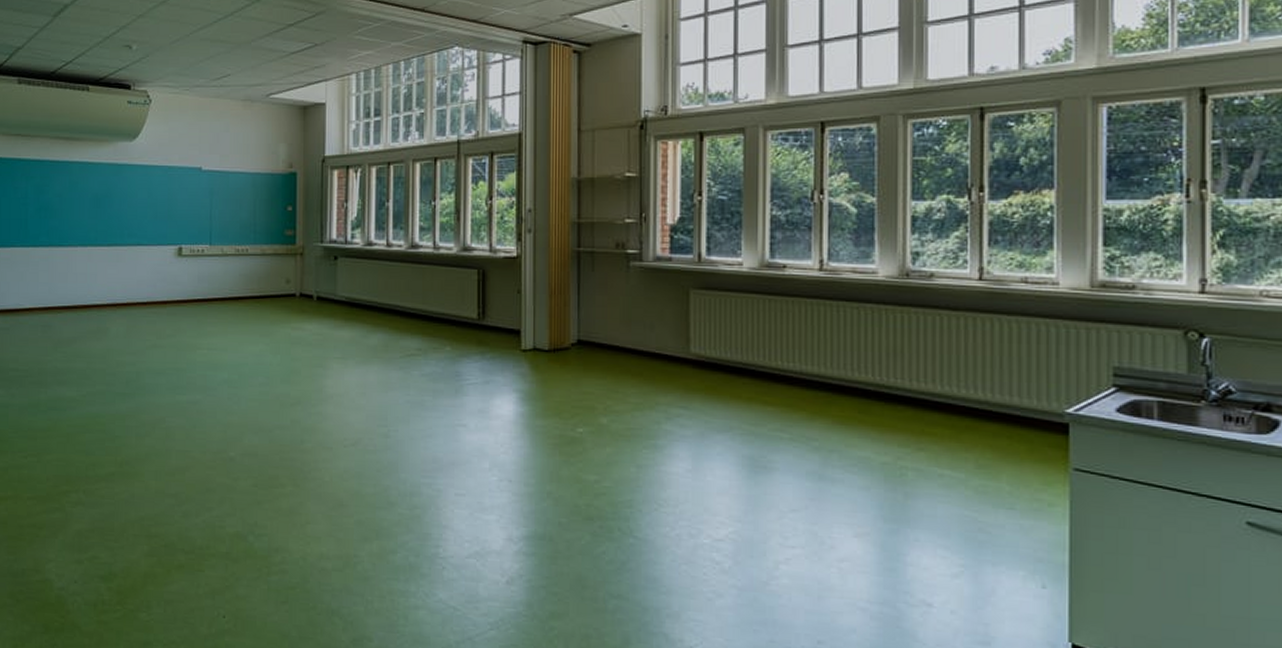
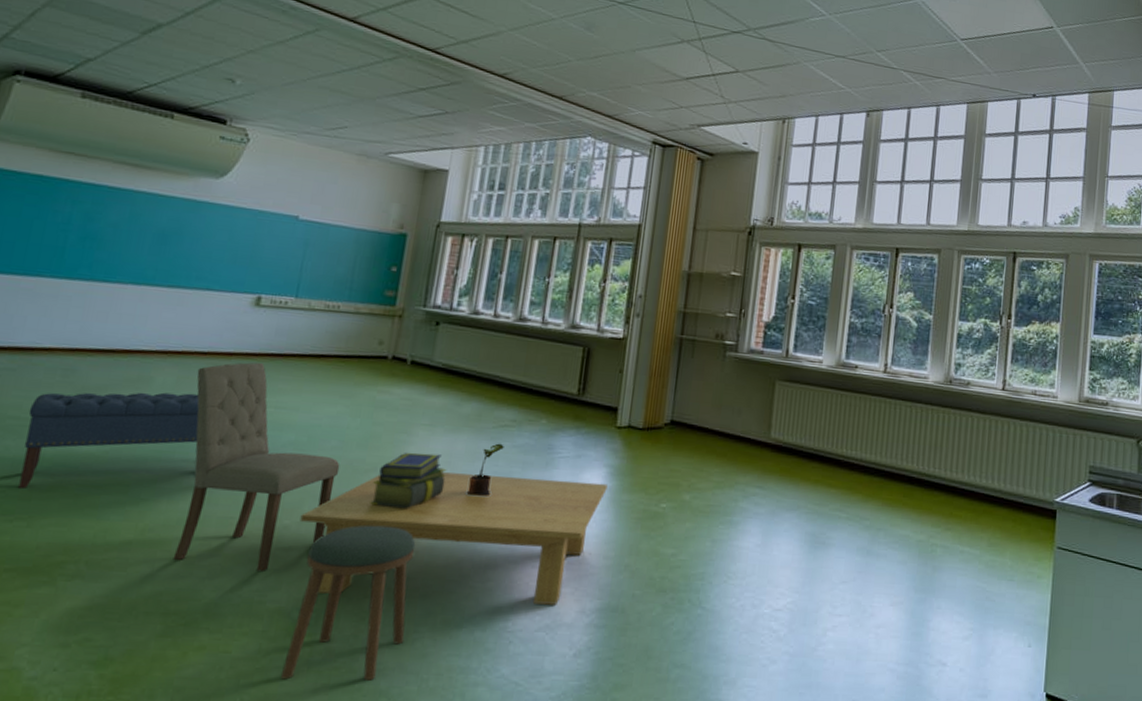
bench: none [24,340,151,429] -> present [18,392,200,488]
dining chair: none [141,308,269,499] -> present [173,362,340,571]
coffee table: none [242,403,520,532] -> present [299,472,608,605]
stool: none [246,455,347,600] -> present [280,525,416,680]
stack of books: none [299,385,363,440] -> present [370,452,447,509]
potted plant: none [384,373,413,427] -> present [466,443,504,498]

